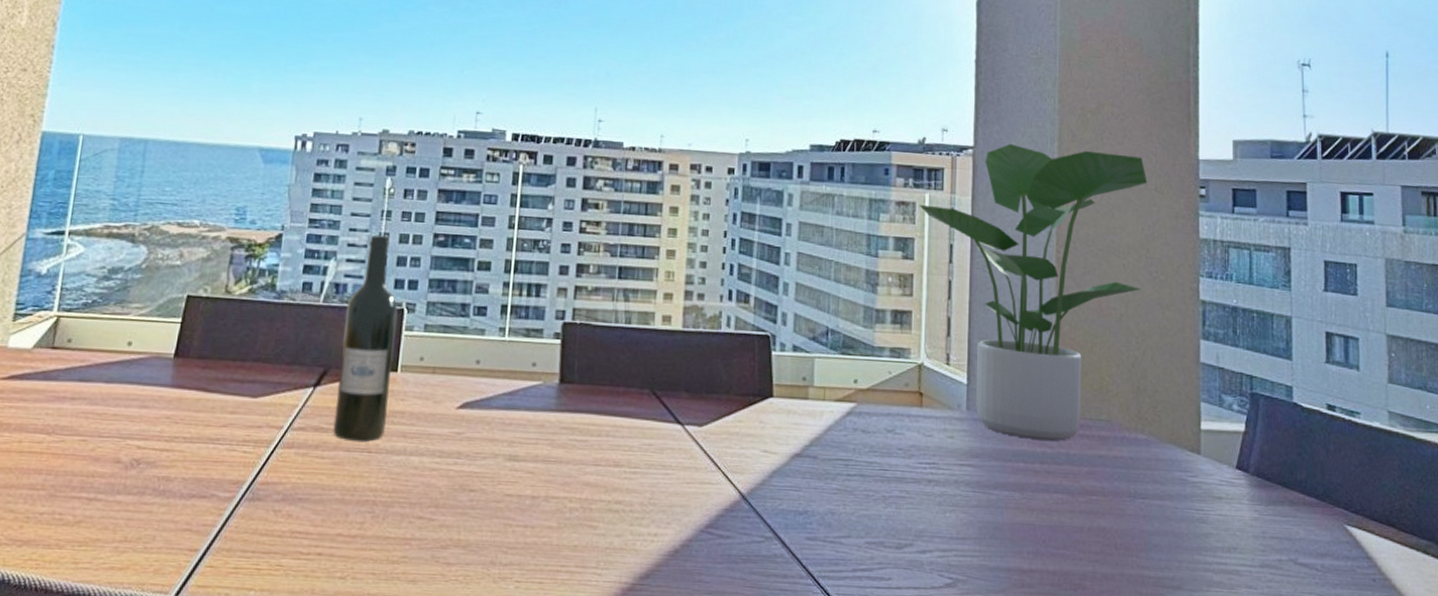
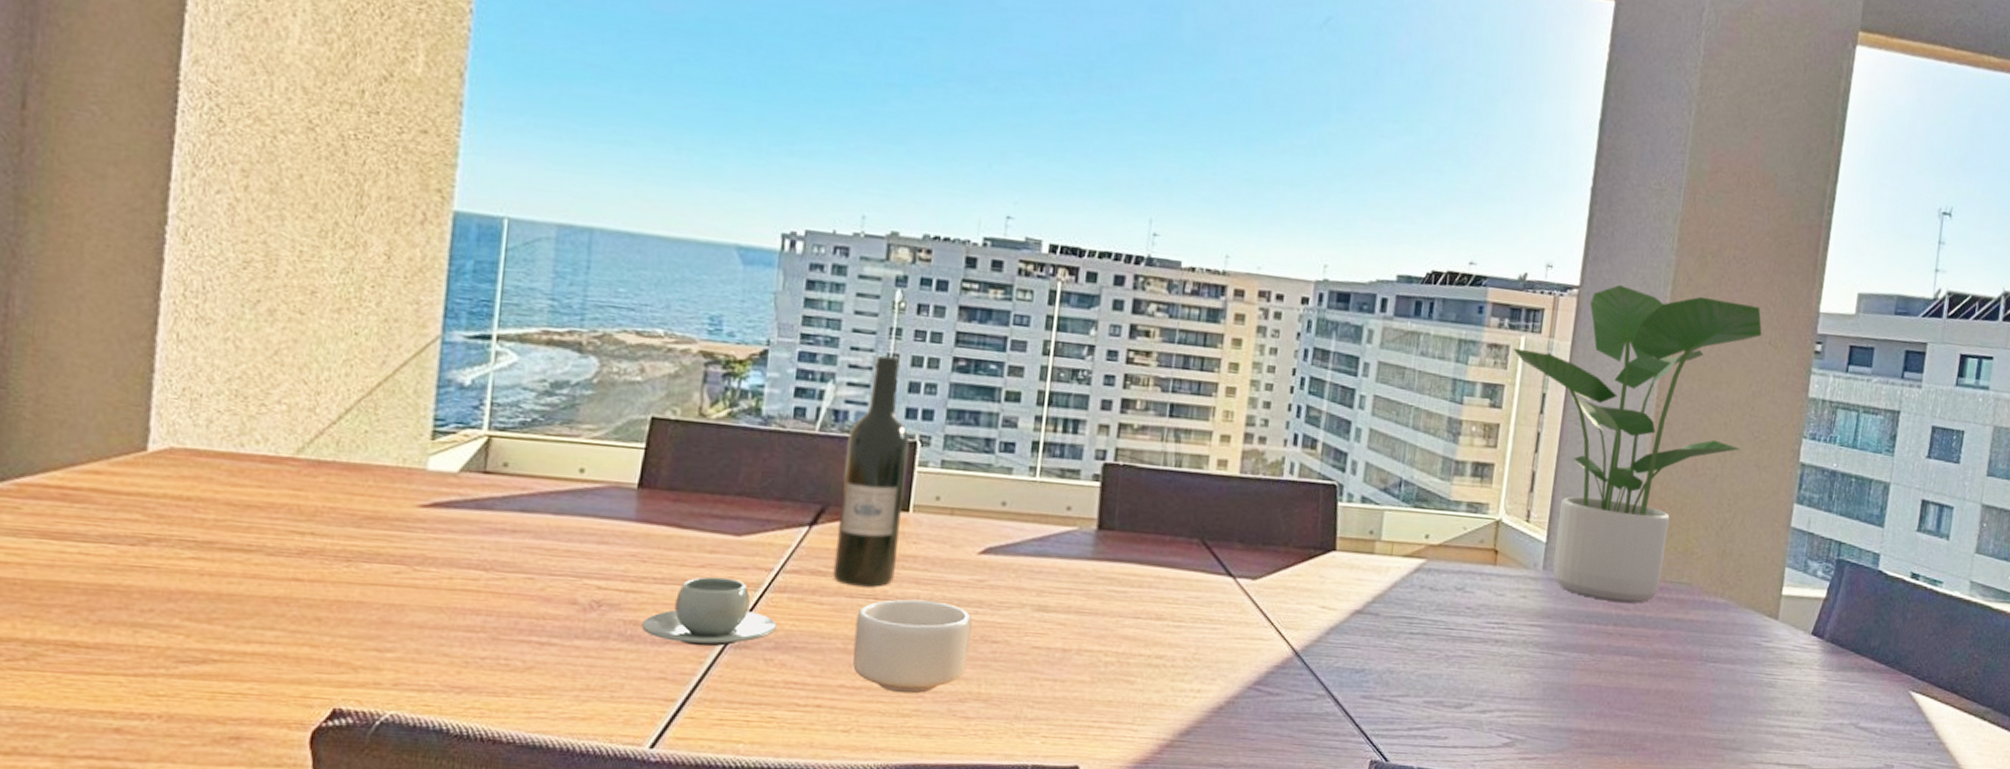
teacup: none [172,435,285,500] -> present [641,576,777,647]
mug: none [349,452,452,541] -> present [852,599,972,694]

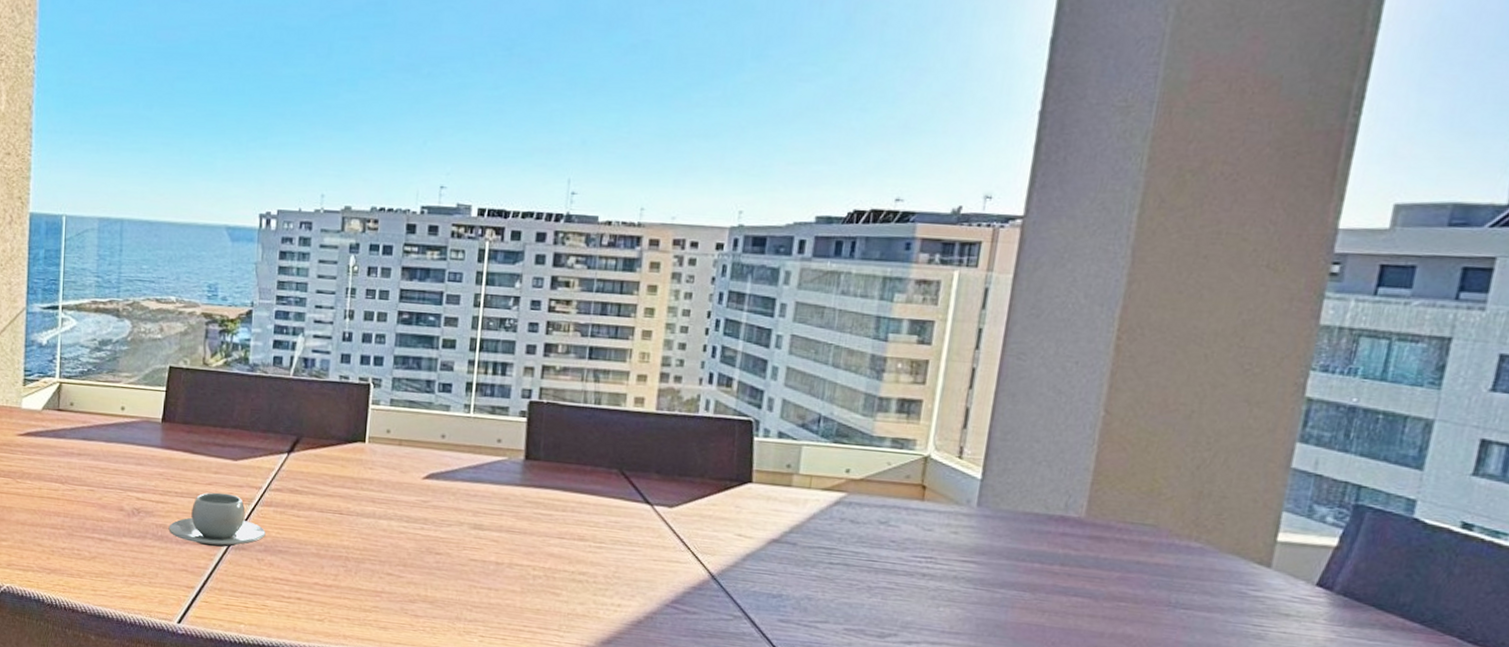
wine bottle: present [832,354,910,587] -> none [307,311,365,504]
mug: present [852,599,972,694] -> none [324,515,419,593]
potted plant: present [1513,285,1762,603] -> none [944,212,1258,544]

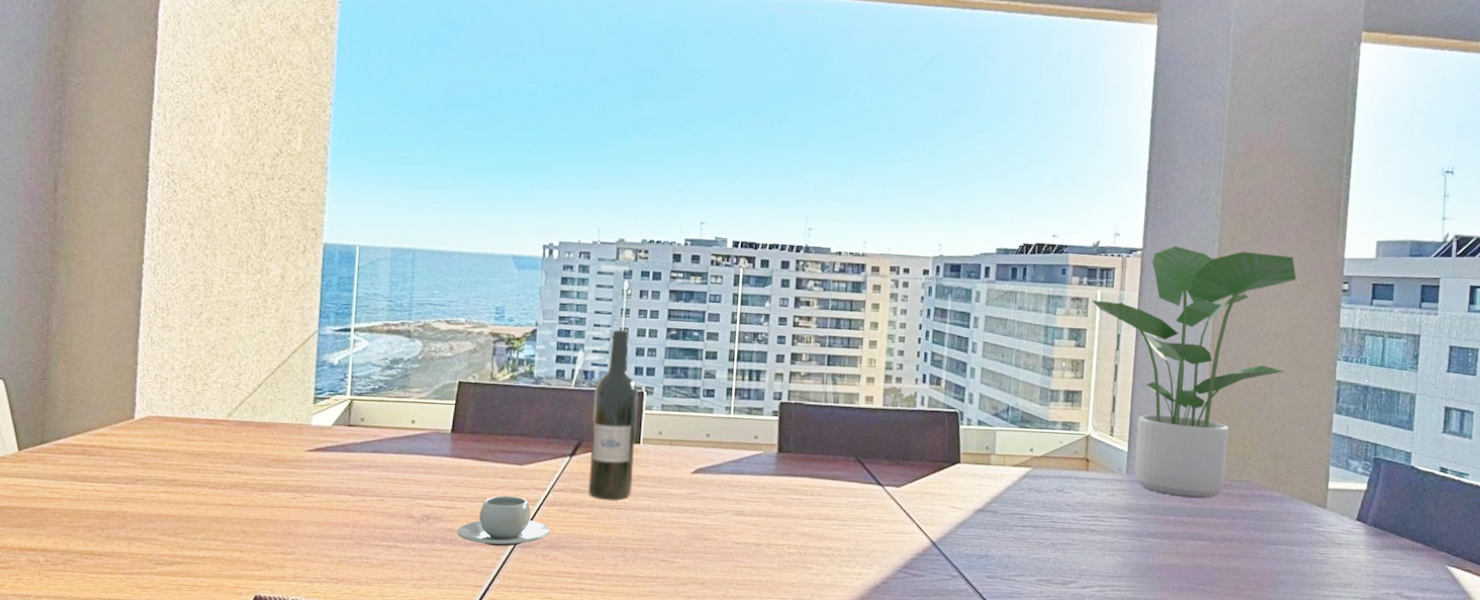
wine bottle: none [307,311,365,504] -> present [588,329,639,500]
potted plant: none [944,212,1258,544] -> present [1091,246,1297,498]

